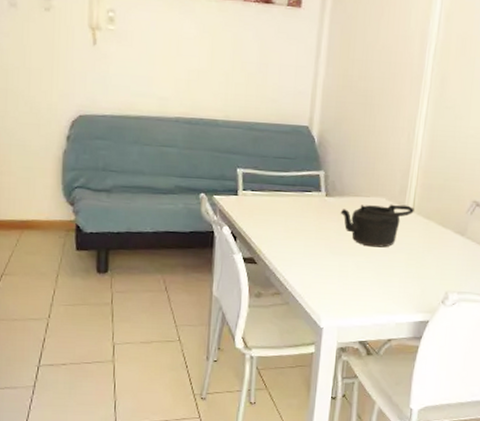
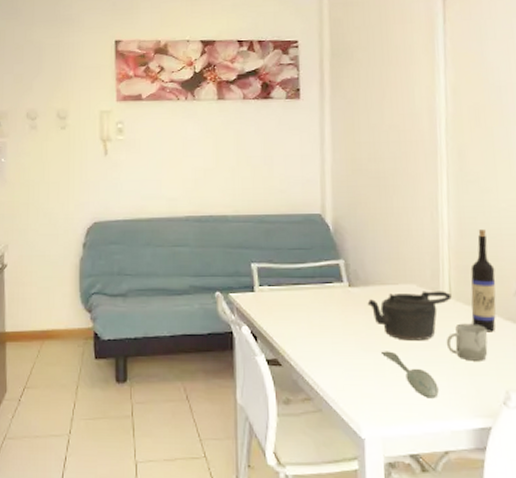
spoon: none [346,255,391,296] -> present [380,351,439,399]
cup: none [403,234,438,267] -> present [446,323,488,361]
wine bottle: none [427,152,455,243] -> present [470,229,496,332]

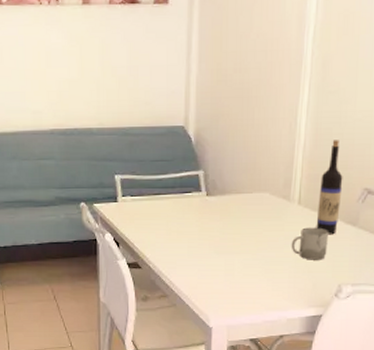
teapot: present [367,291,452,341] -> none [222,198,300,244]
spoon: present [380,351,439,399] -> none [231,253,280,293]

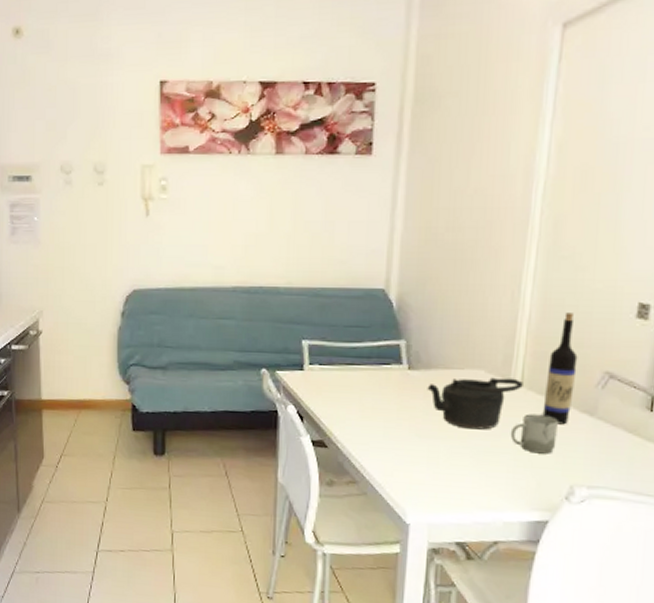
teapot: none [222,198,300,244] -> present [427,377,523,430]

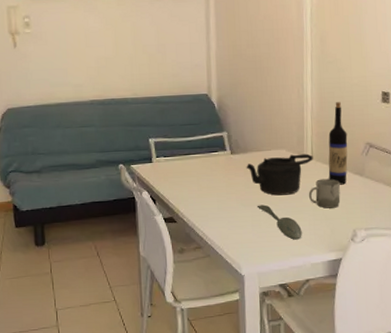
spoon: none [436,438,496,489] -> present [256,204,302,240]

